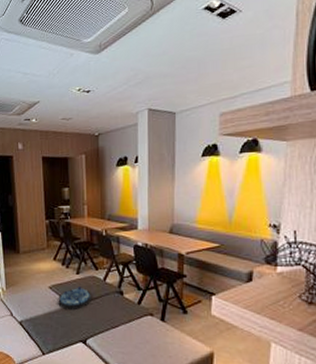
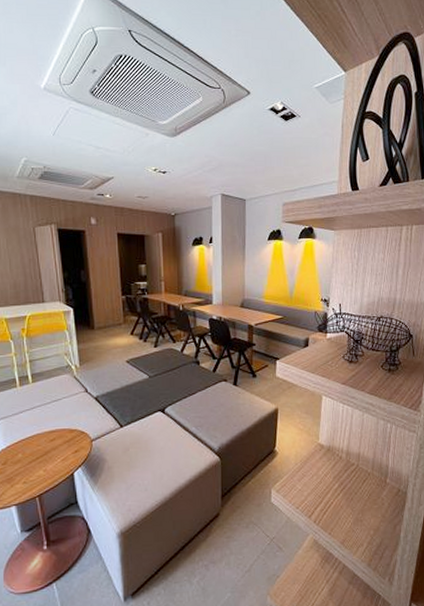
serving tray: present [58,287,91,311] -> none [136,359,169,382]

